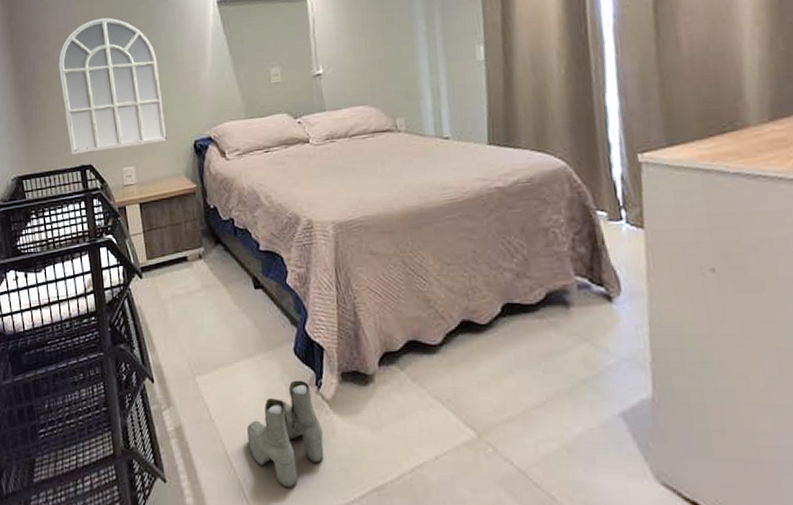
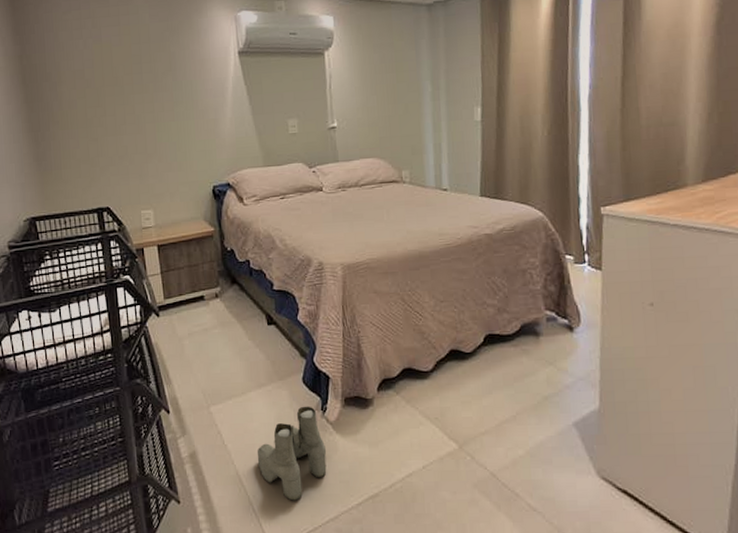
mirror: present [58,17,167,156] -> none [74,61,186,198]

